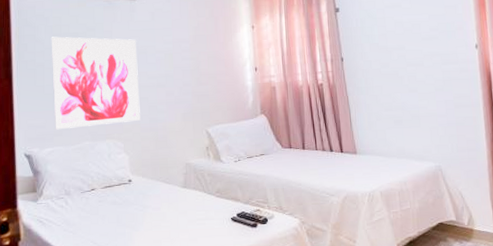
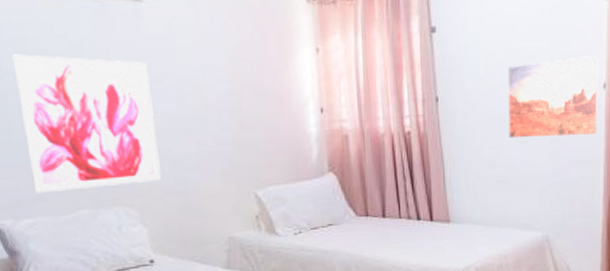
wall art: none [396,23,474,88] -> present [508,55,598,139]

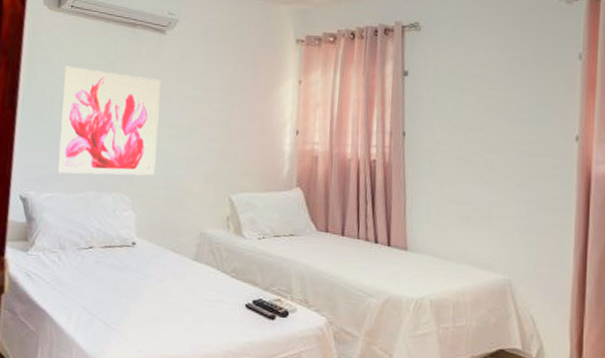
wall art: present [508,55,598,139] -> none [473,108,571,184]

